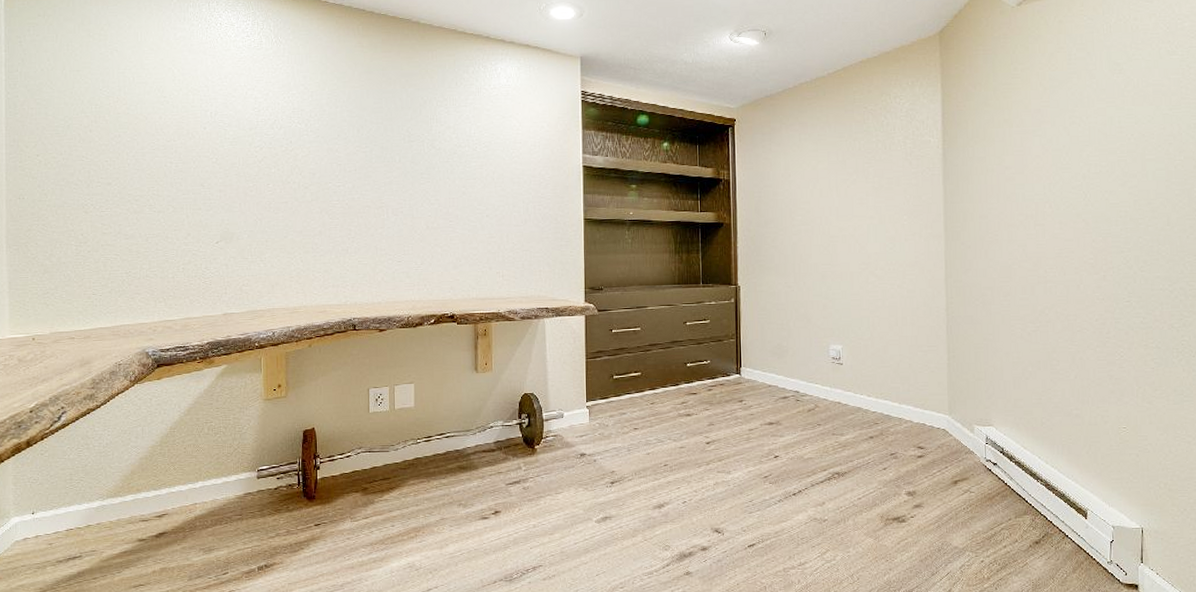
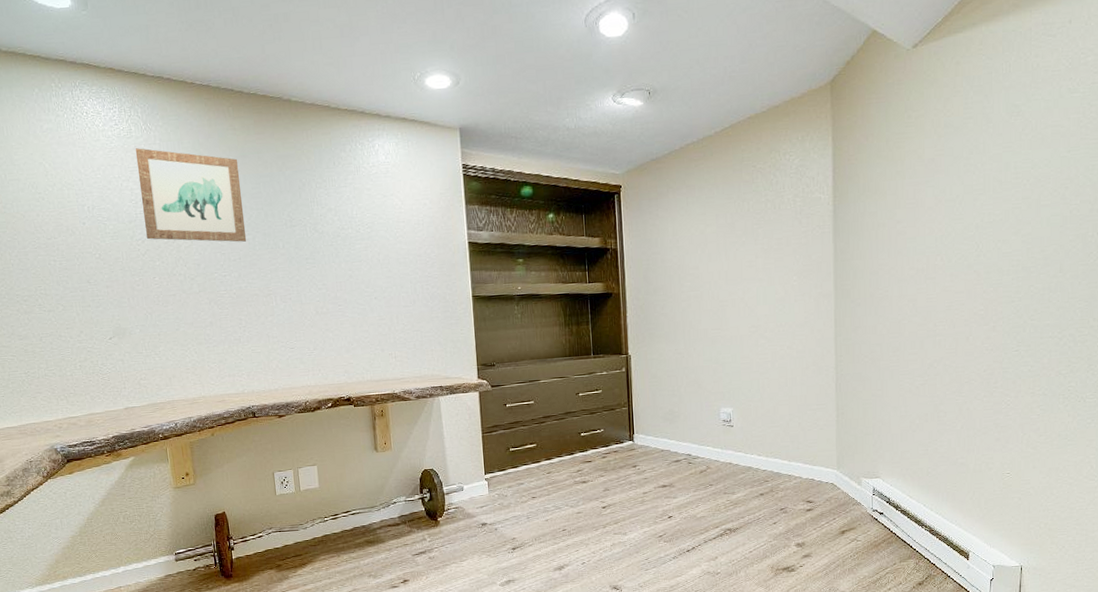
wall art: none [263,59,364,154] -> present [135,148,247,242]

